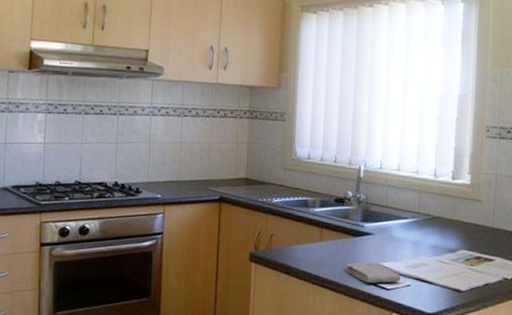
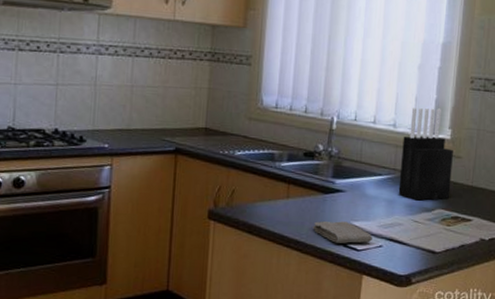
knife block: none [423,155,473,242] -> present [398,107,453,201]

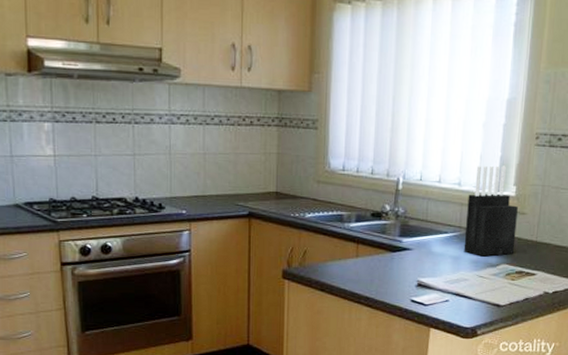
washcloth: present [313,220,372,244] -> none [381,277,439,299]

